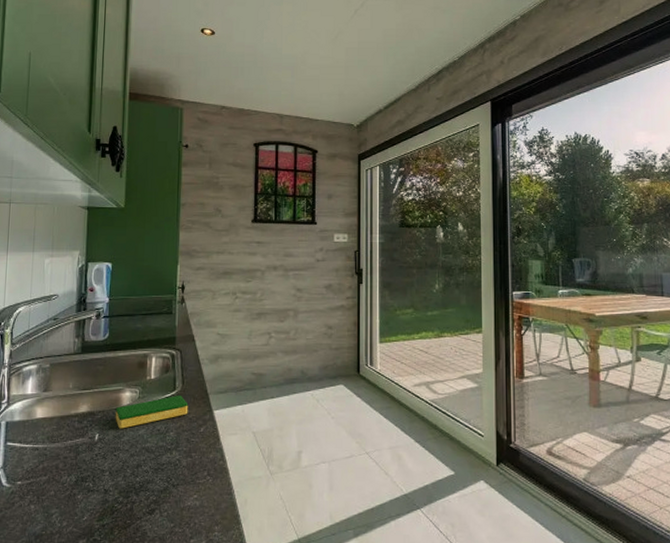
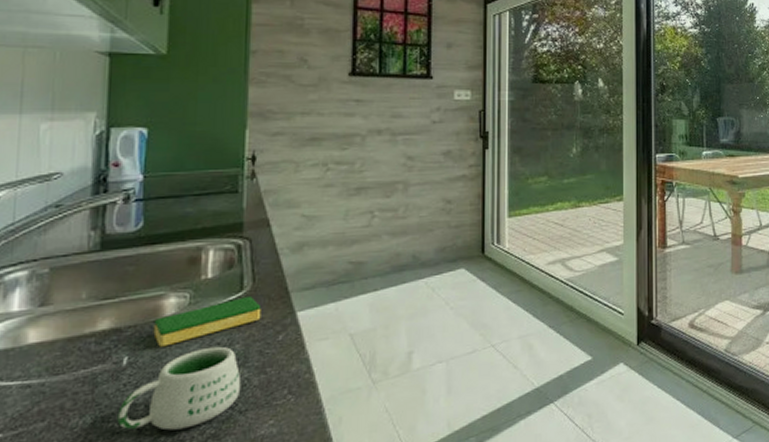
mug: none [91,432,174,494] -> present [117,346,241,431]

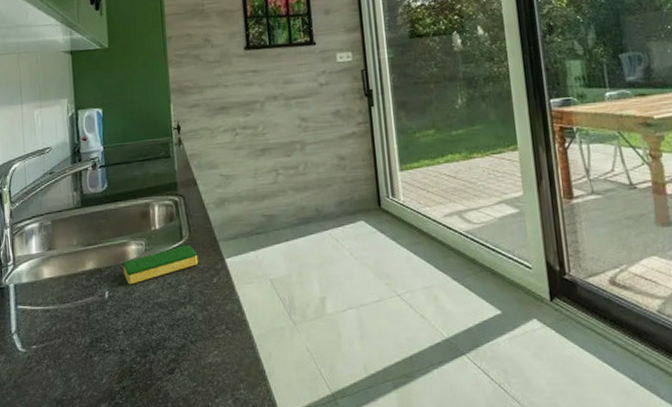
mug: present [117,346,241,431] -> none [106,286,190,353]

